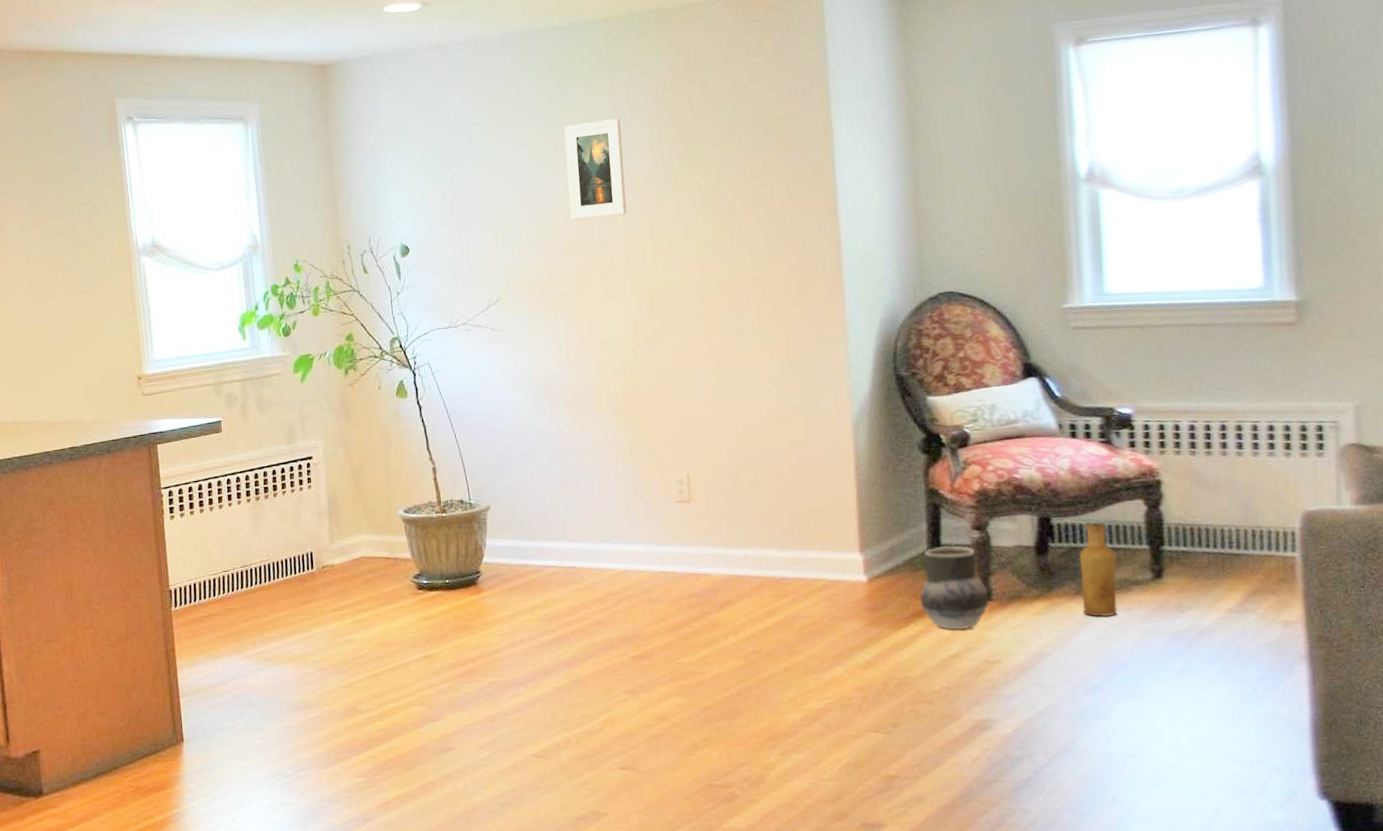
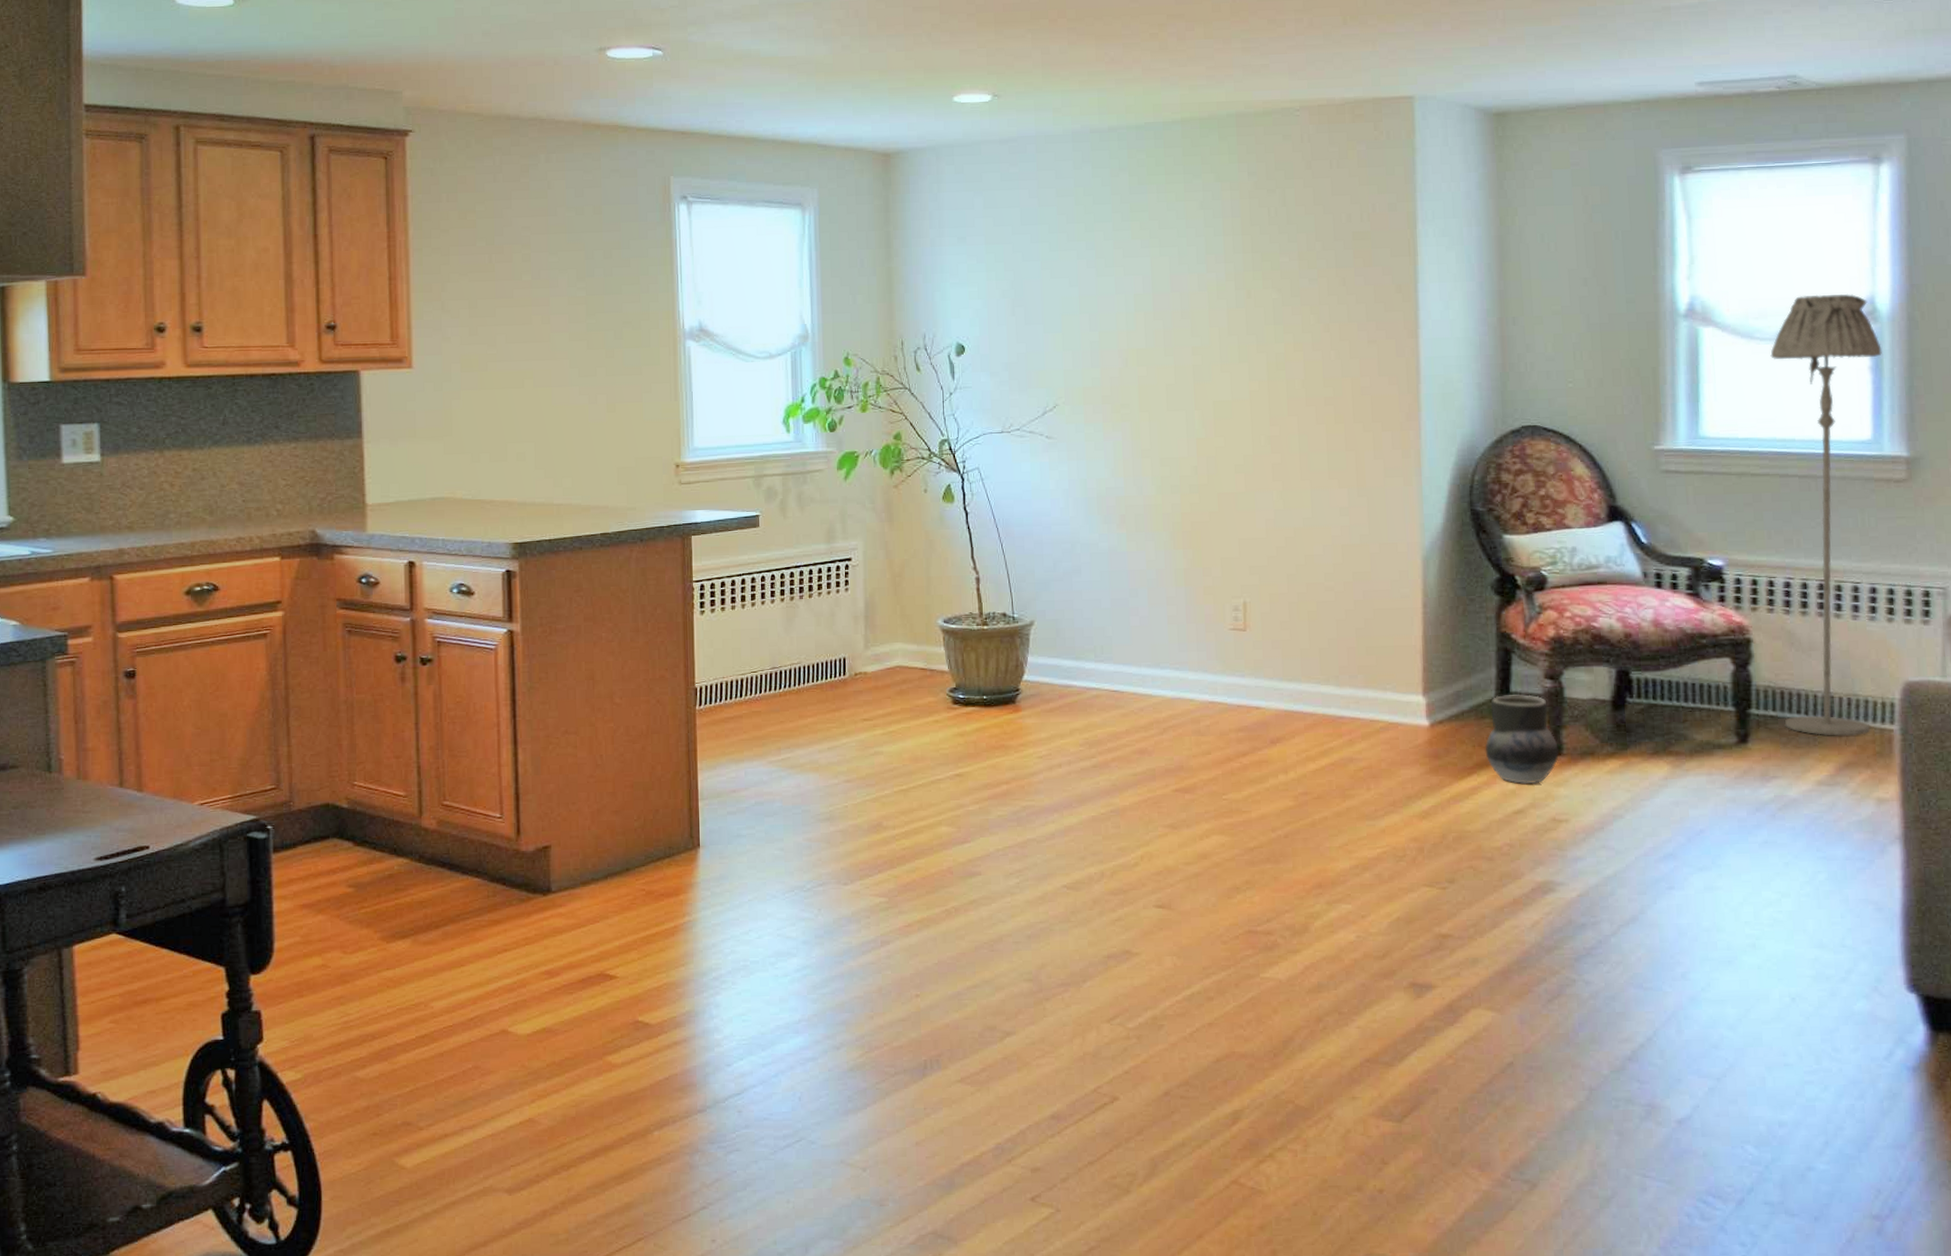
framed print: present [564,119,627,220] -> none [1133,225,1195,328]
vase: present [1079,522,1118,617] -> none [1658,679,1699,780]
floor lamp: none [1166,150,1275,567] -> present [1770,293,1882,736]

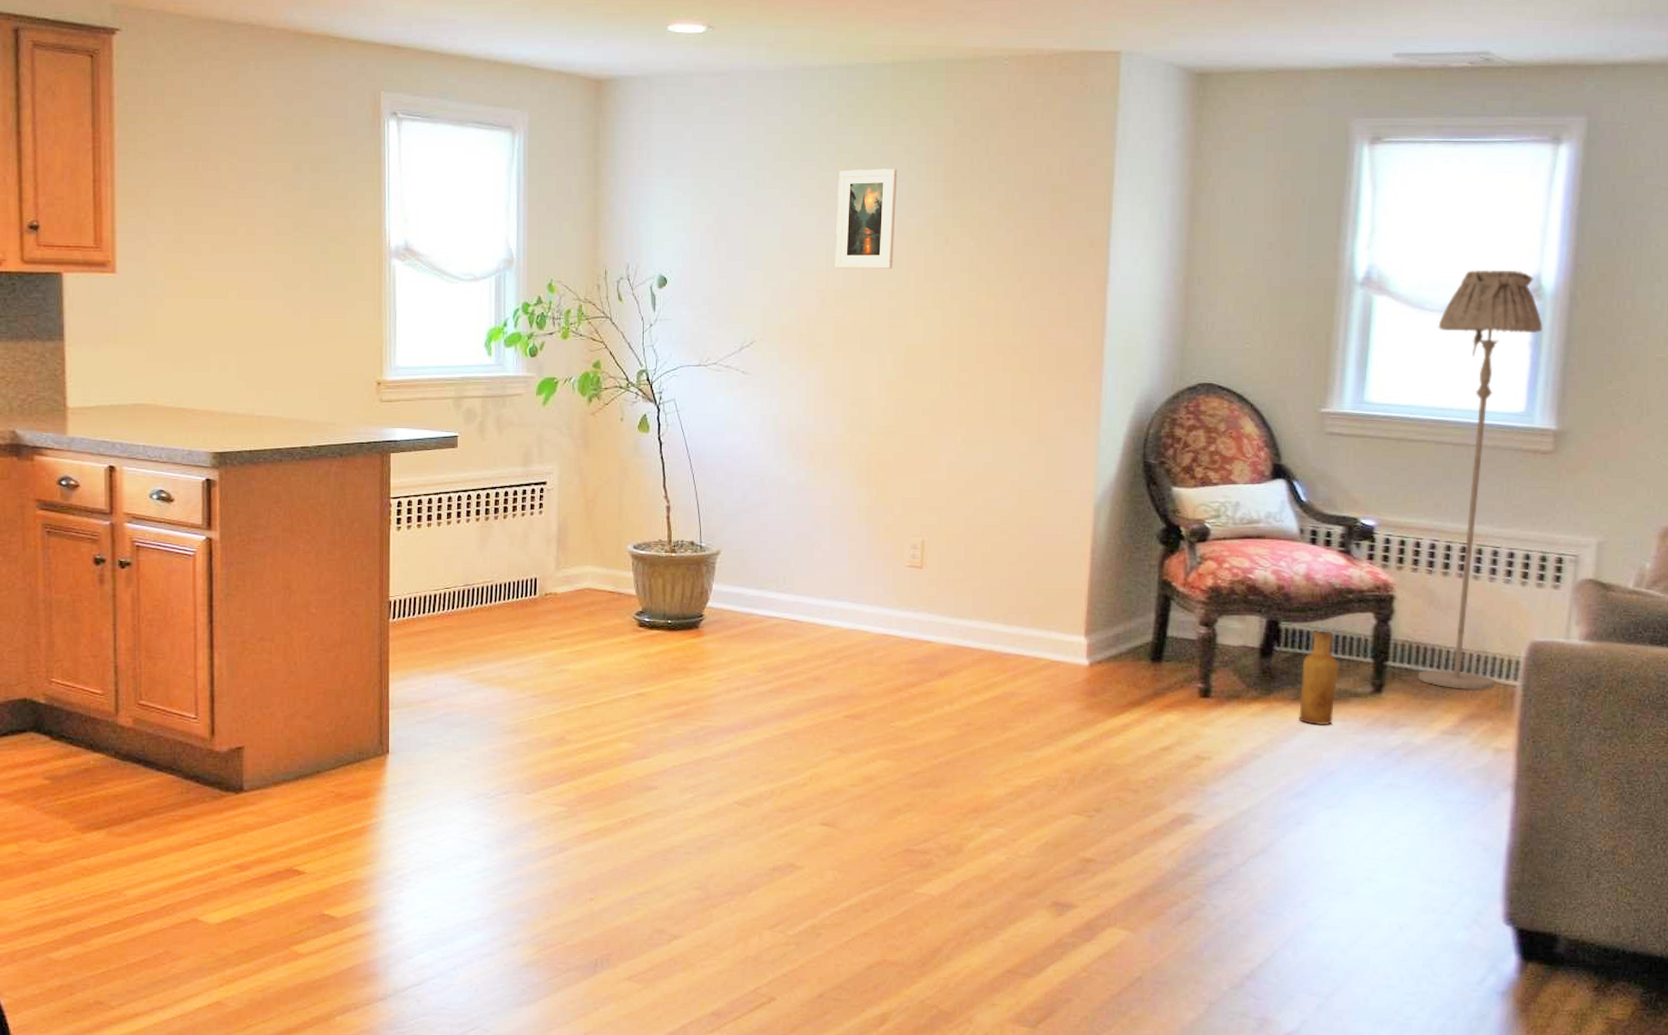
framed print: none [1133,225,1195,328] -> present [835,169,898,269]
ceramic jug: present [1485,694,1559,785] -> none [1139,639,1207,724]
vase: none [1658,679,1699,780] -> present [1299,631,1339,725]

